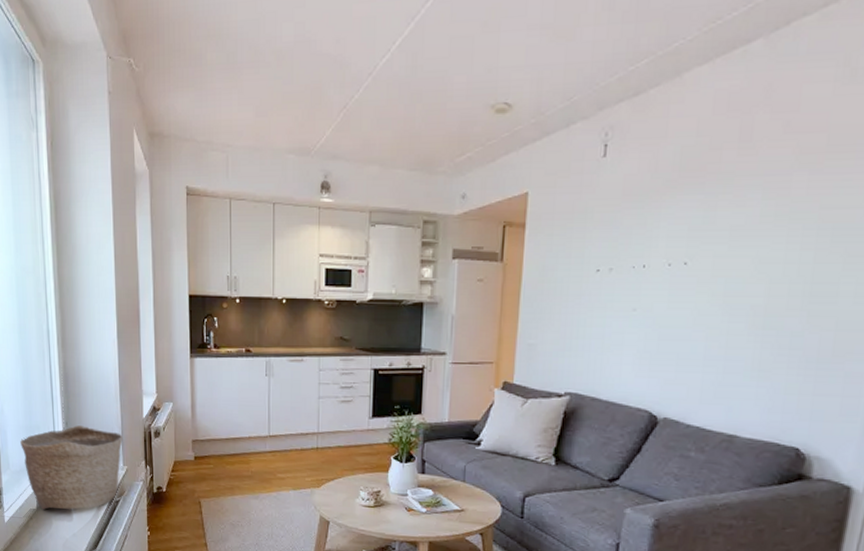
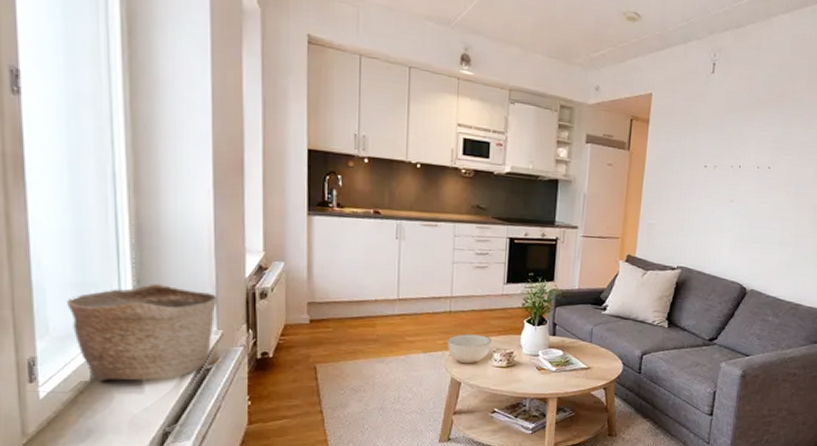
bowl: none [315,471,359,503] -> present [447,334,492,364]

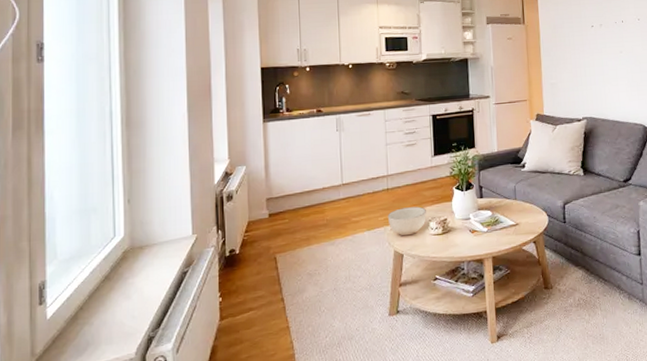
basket: present [67,284,218,382] -> none [72,200,192,296]

